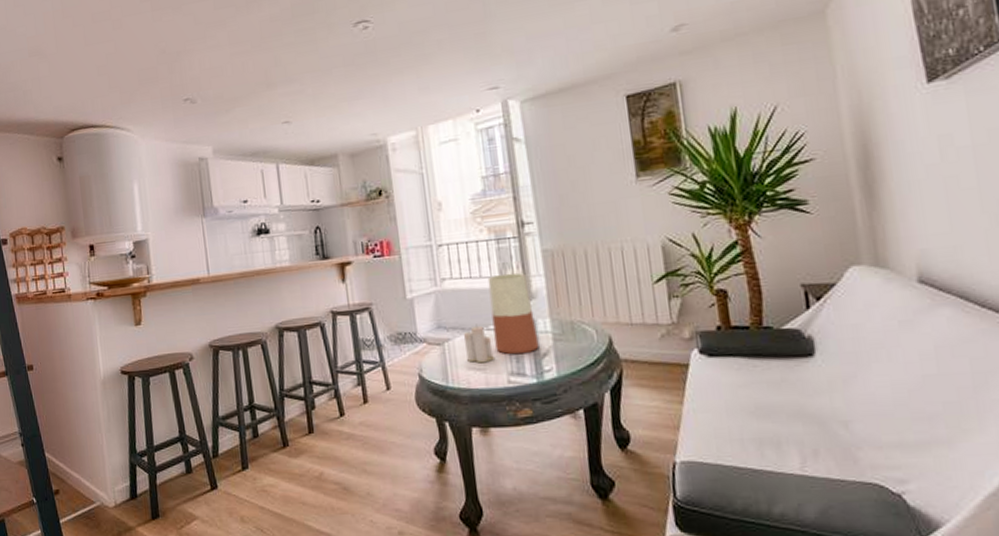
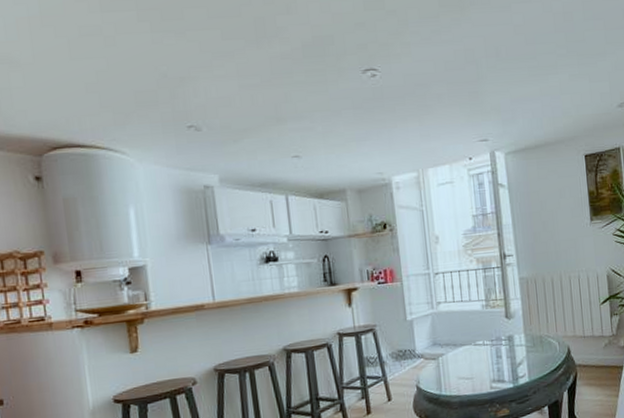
candle: present [464,324,496,364] -> none [456,340,481,374]
vase: present [487,273,539,355] -> none [476,297,516,365]

